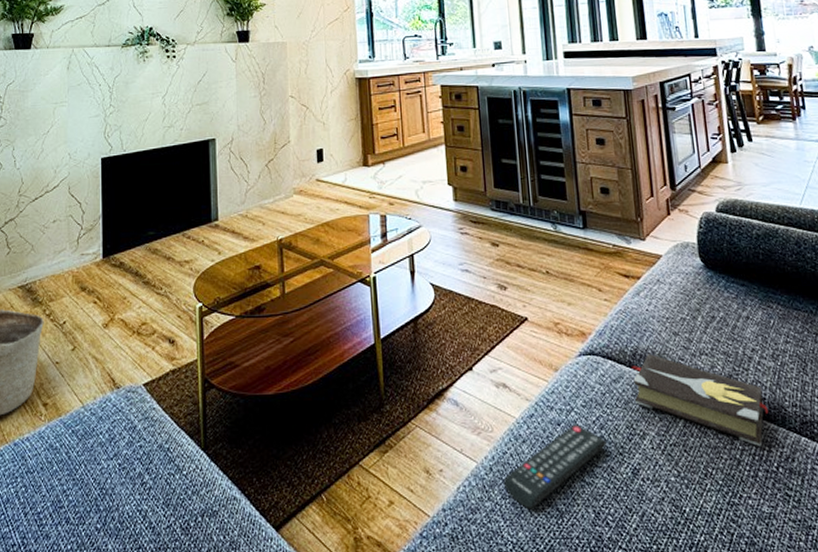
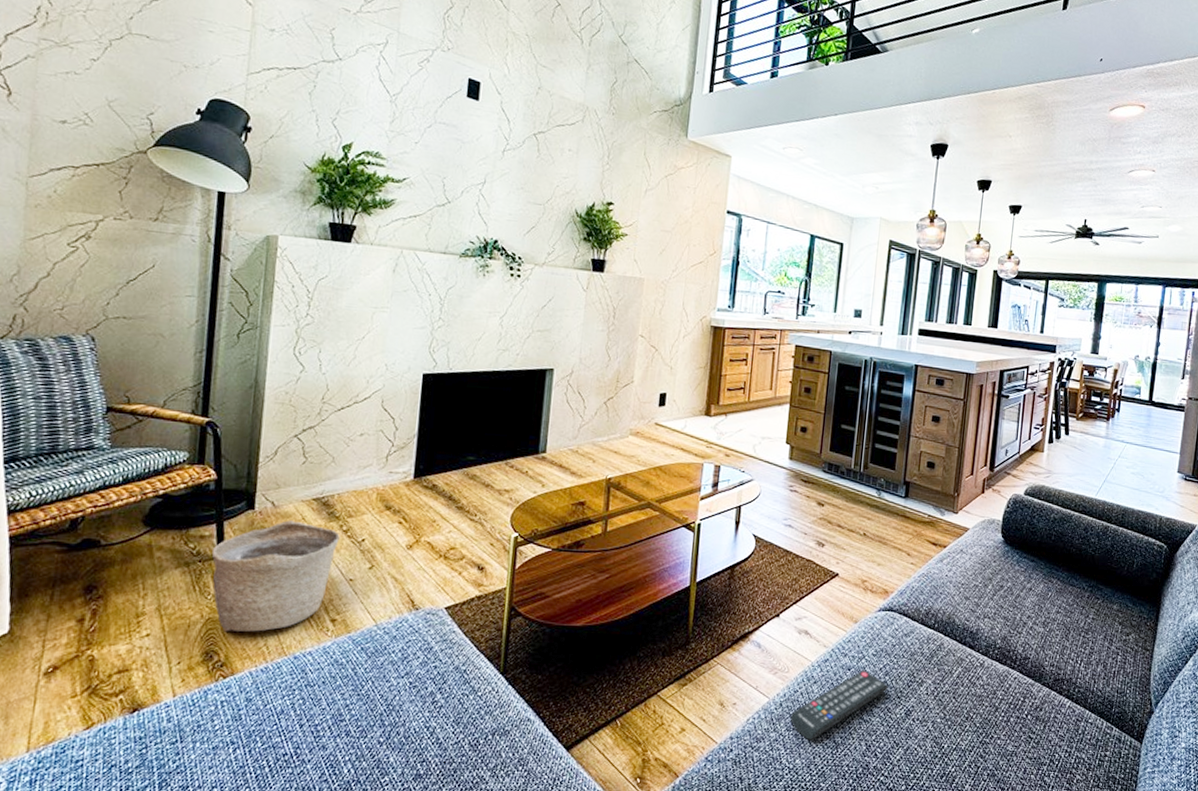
hardback book: present [631,354,769,446] -> none [920,614,1031,697]

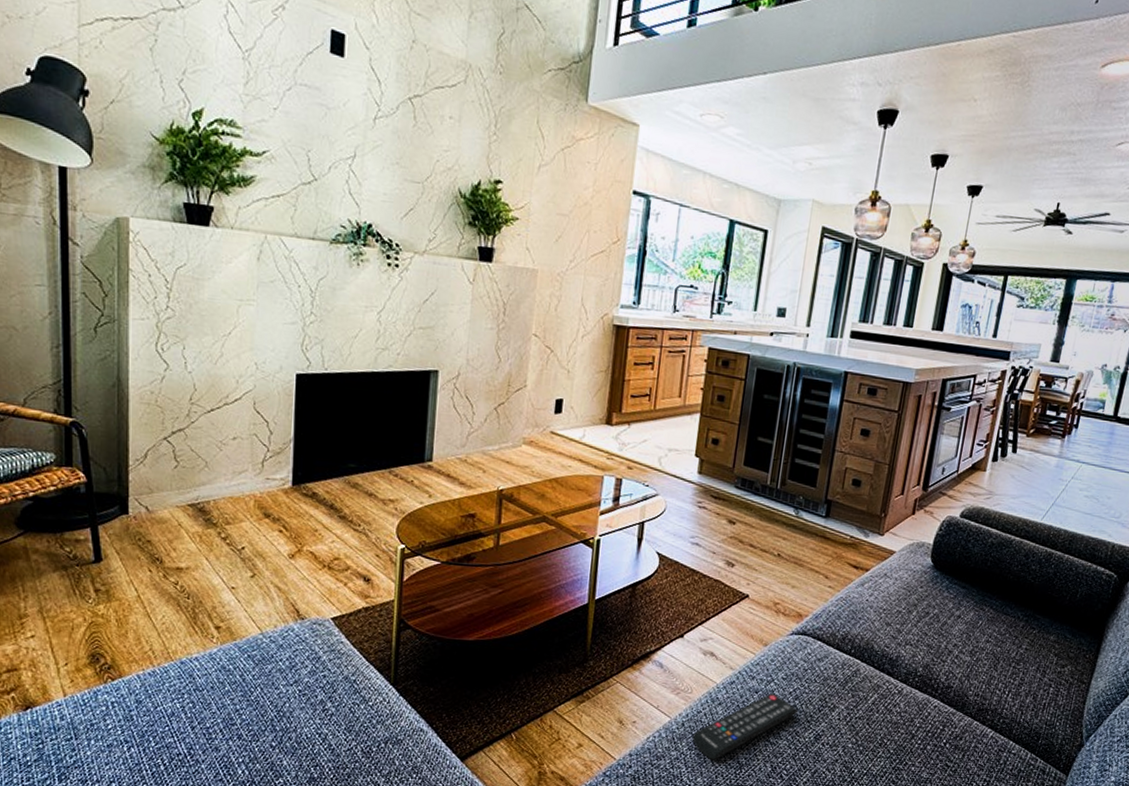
basket: present [211,520,340,632] -> none [88,526,219,637]

